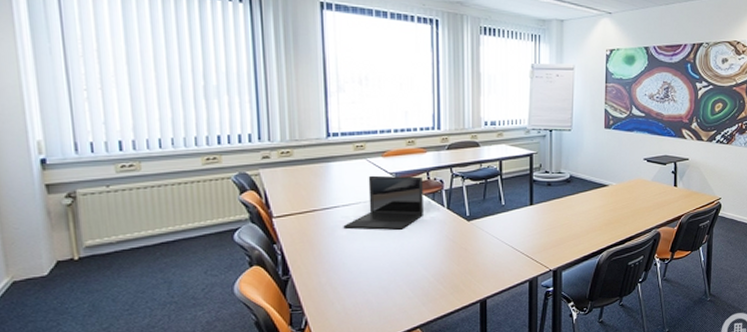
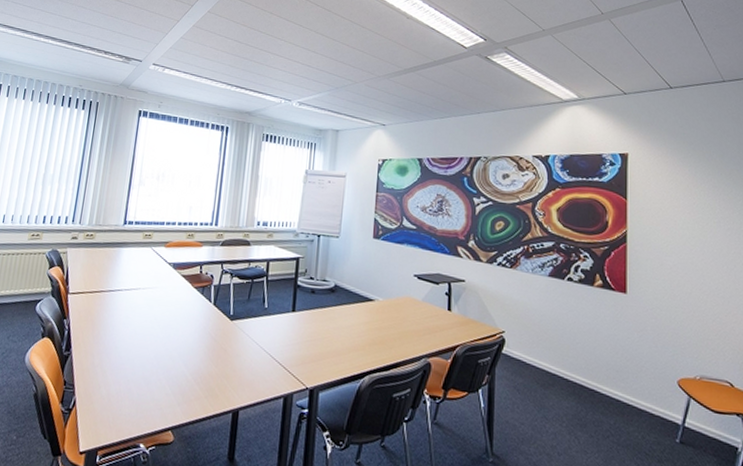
laptop: present [343,175,425,230] -> none [122,263,196,321]

